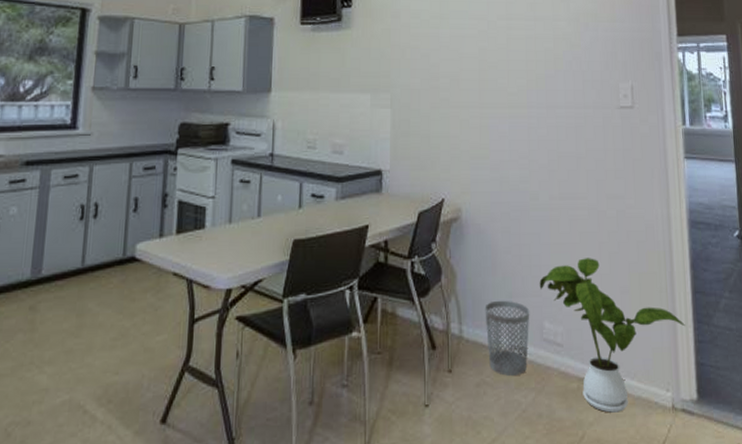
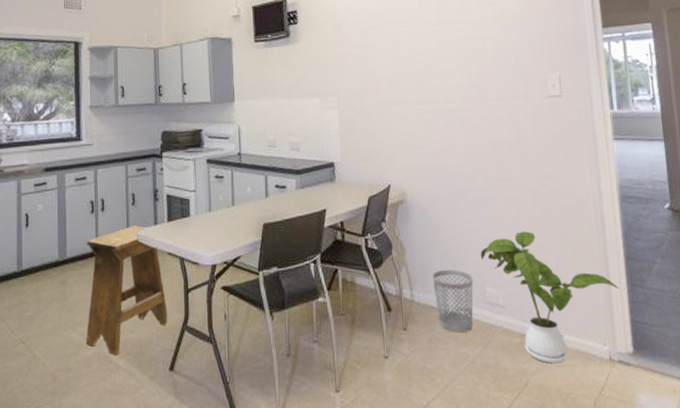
stool: none [55,237,166,403] -> present [86,225,168,355]

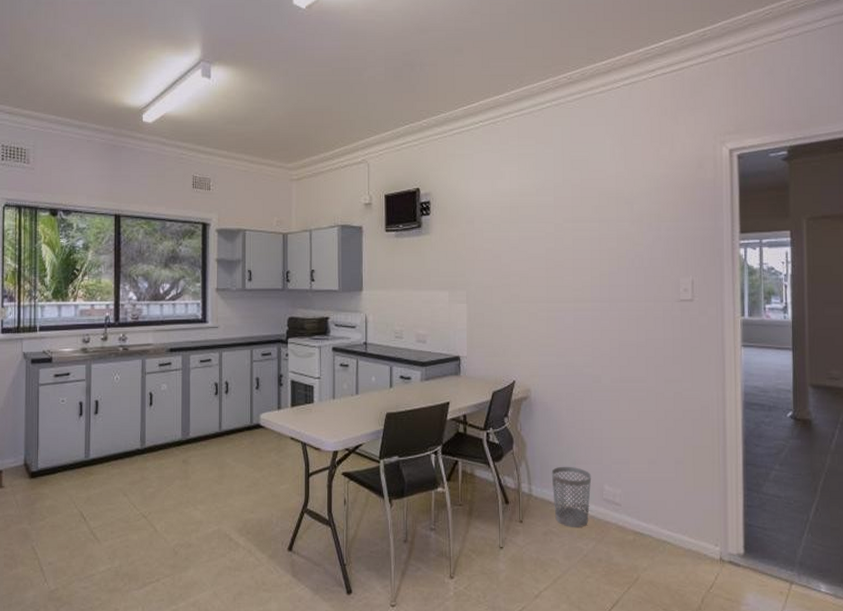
stool: present [86,225,168,355] -> none [207,409,288,533]
house plant: present [480,231,619,364] -> none [600,433,735,561]

